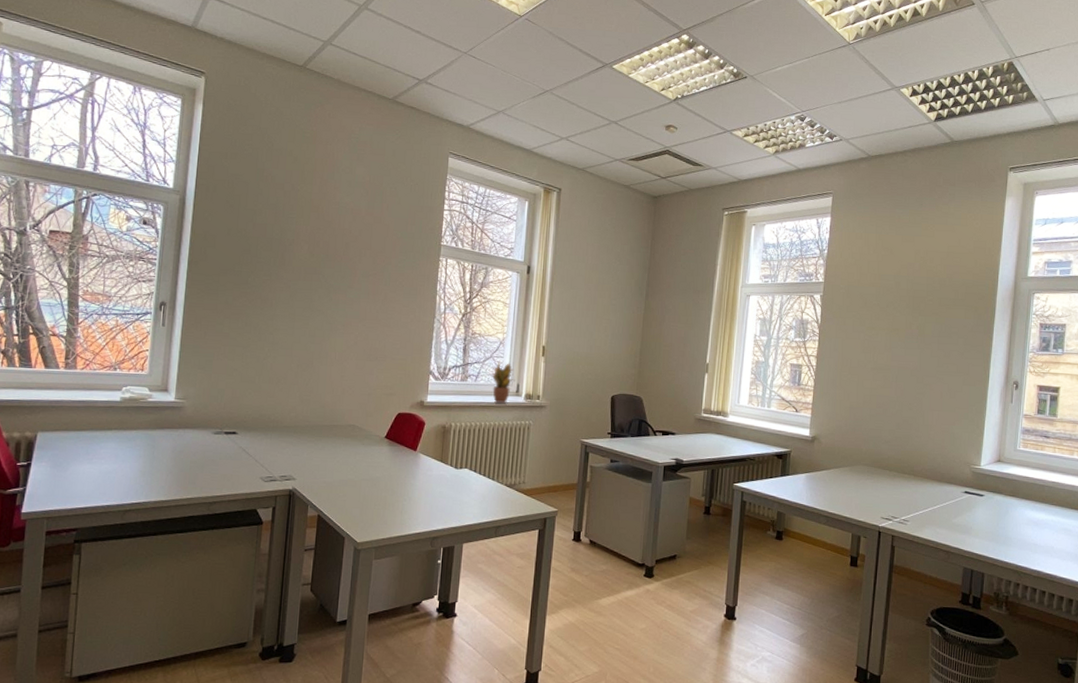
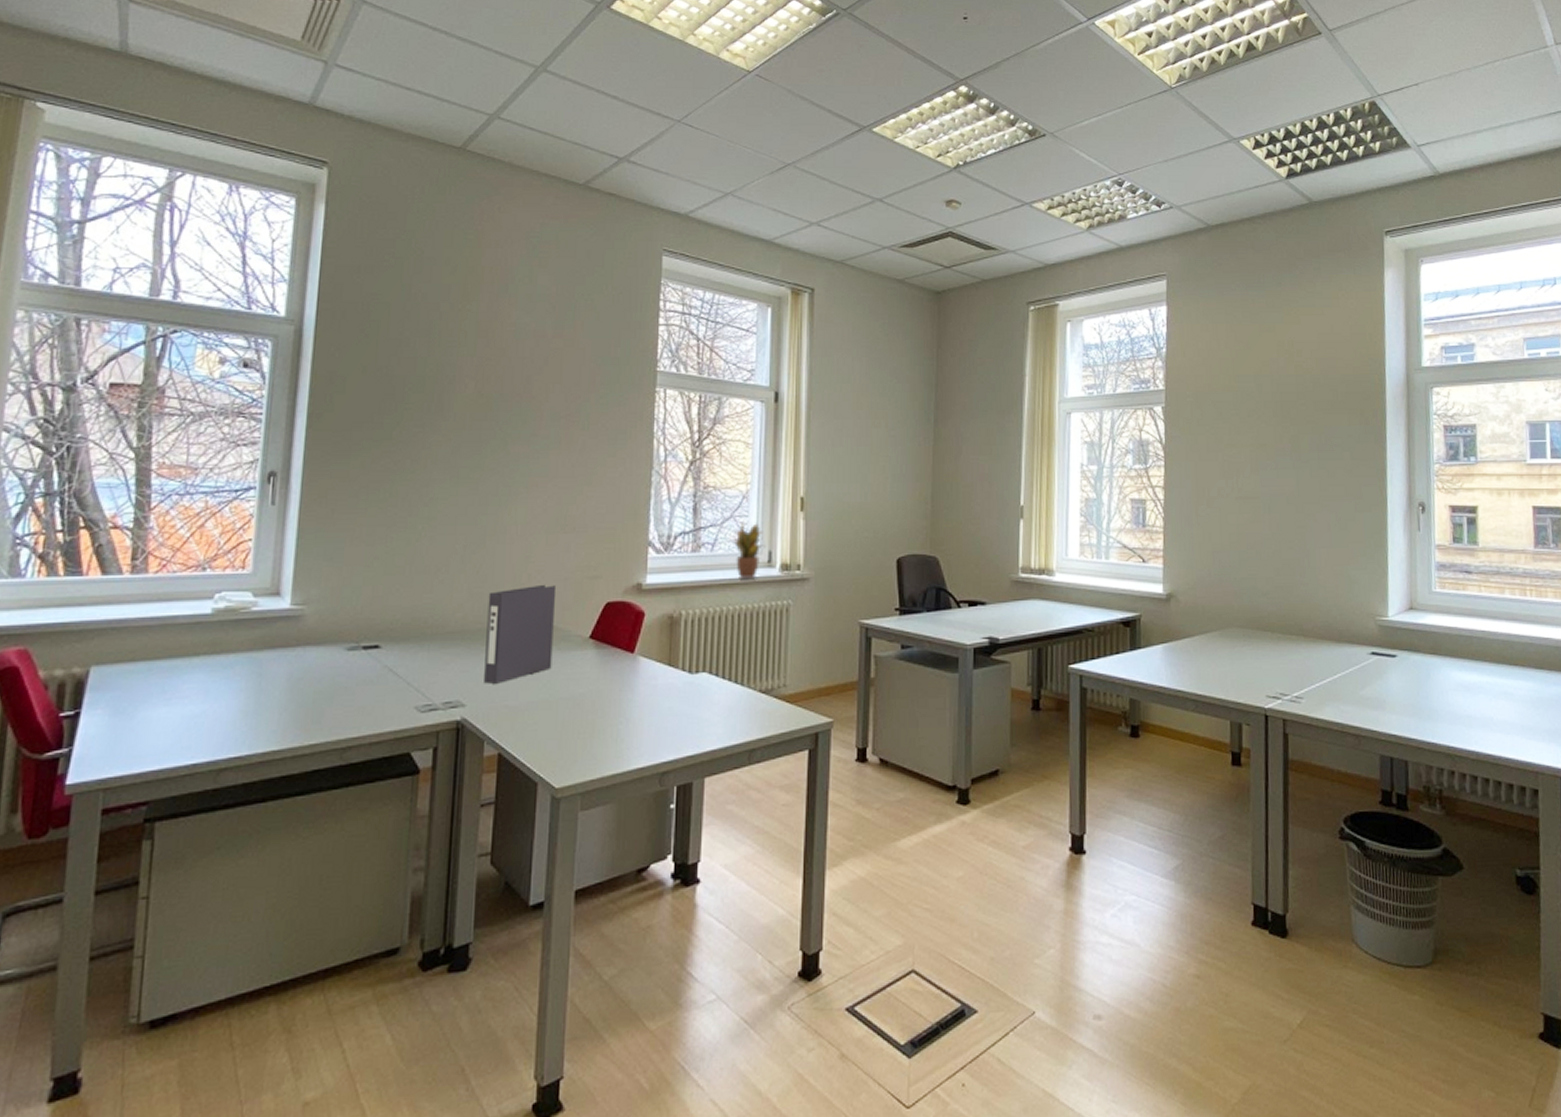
binder: none [309,396,363,466] -> present [484,584,557,684]

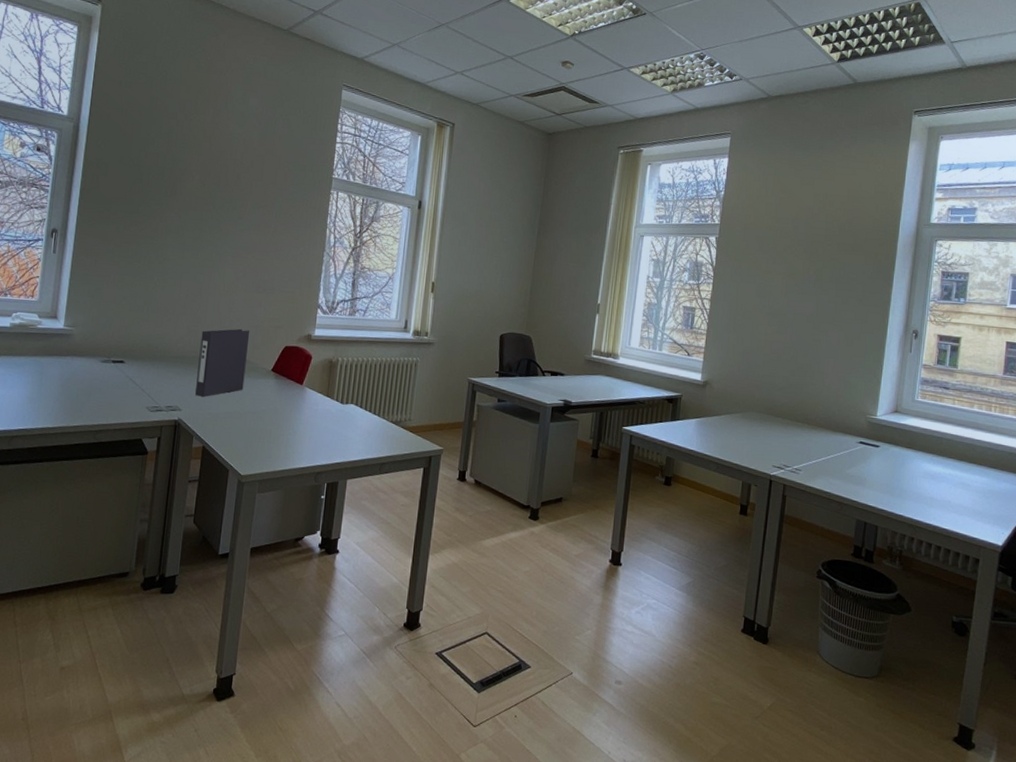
potted plant: present [734,520,766,580] -> none [380,295,404,340]

